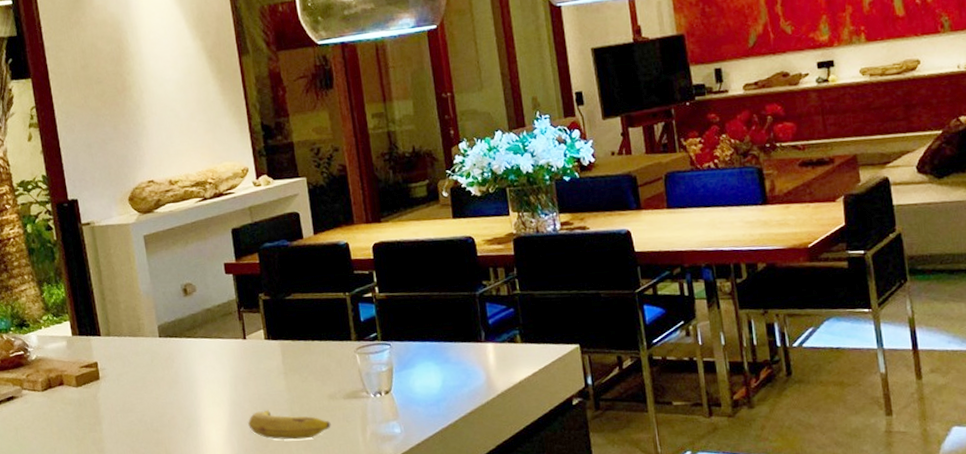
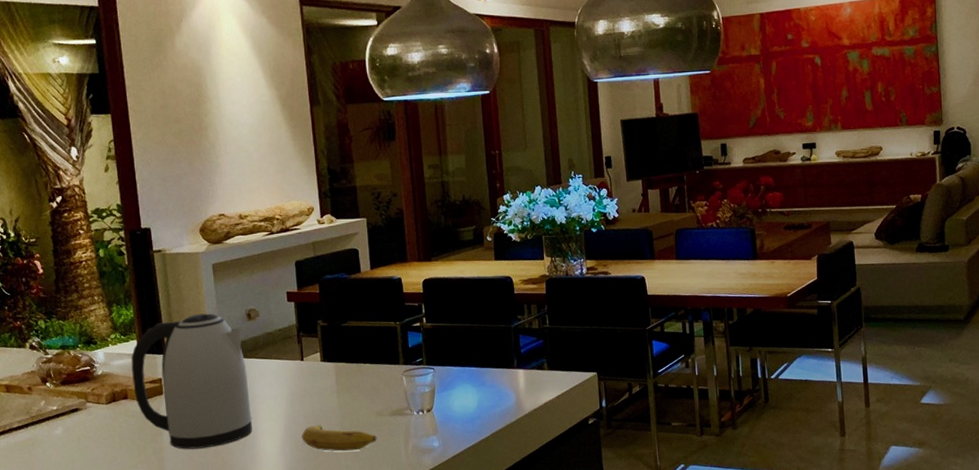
kettle: none [65,290,195,439] -> present [131,313,253,449]

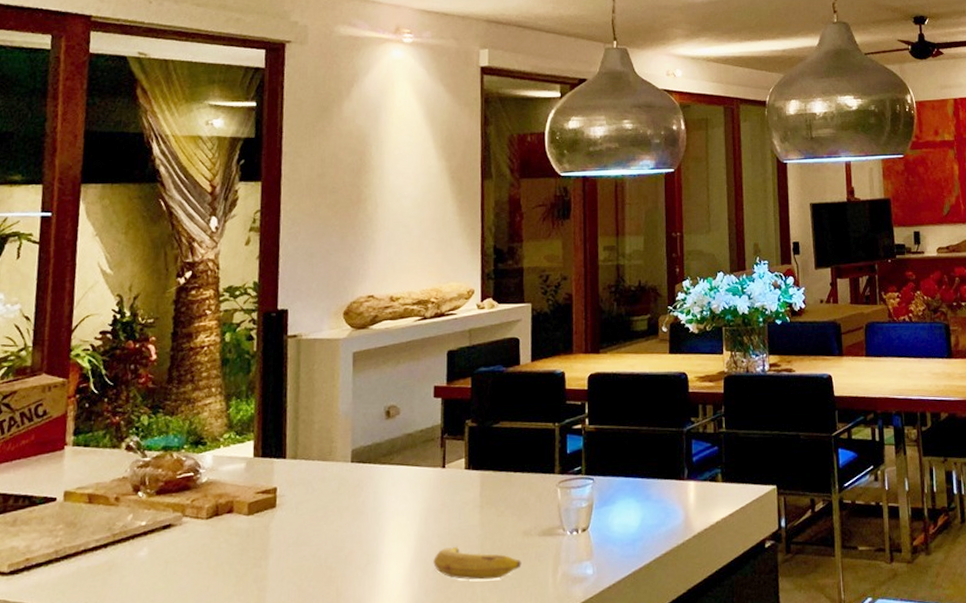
kettle: present [131,313,253,449] -> none [241,410,379,577]

